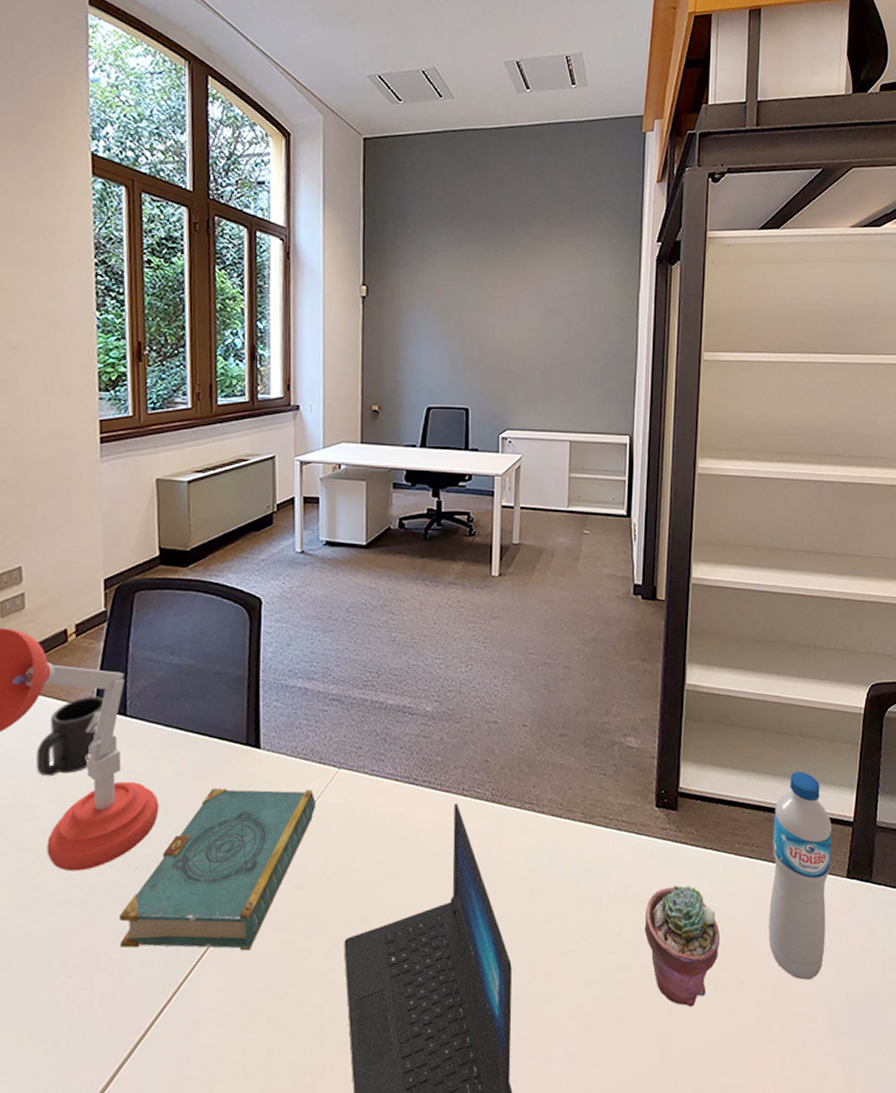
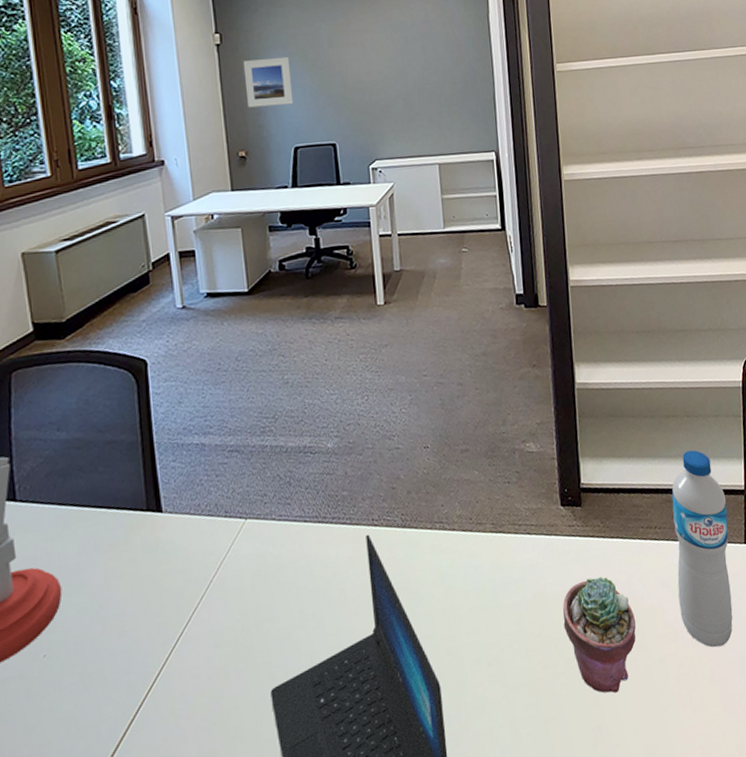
book: present [118,788,317,951] -> none [30,545,227,742]
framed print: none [385,315,432,364] -> present [243,56,294,108]

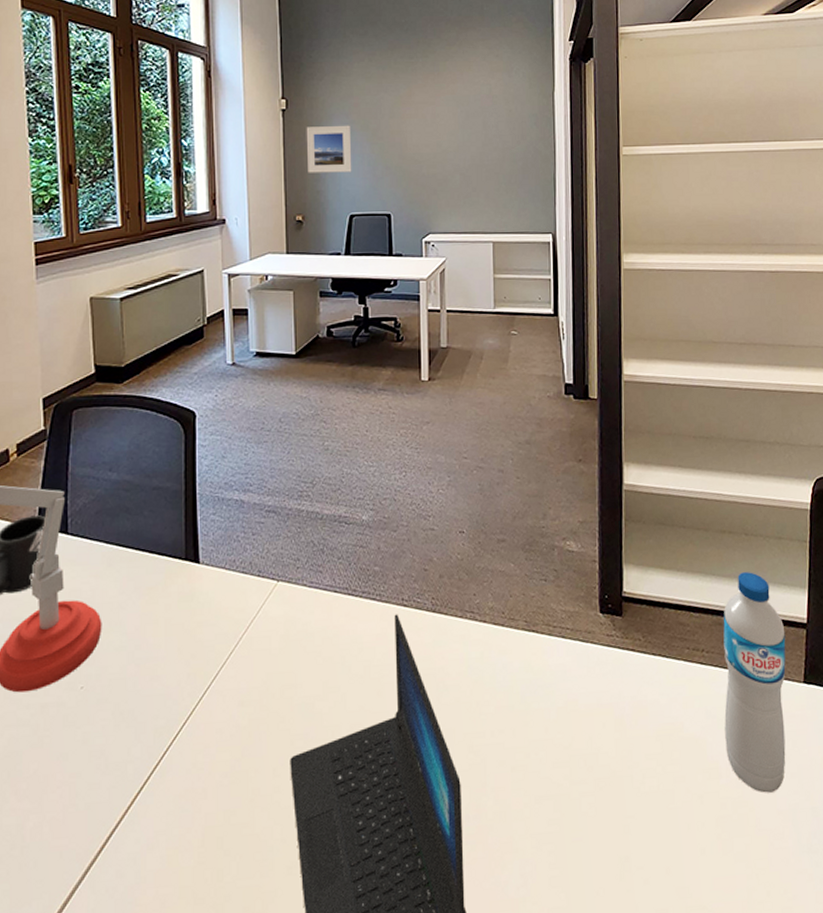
potted succulent: present [563,576,636,694] -> none [595,694,674,824]

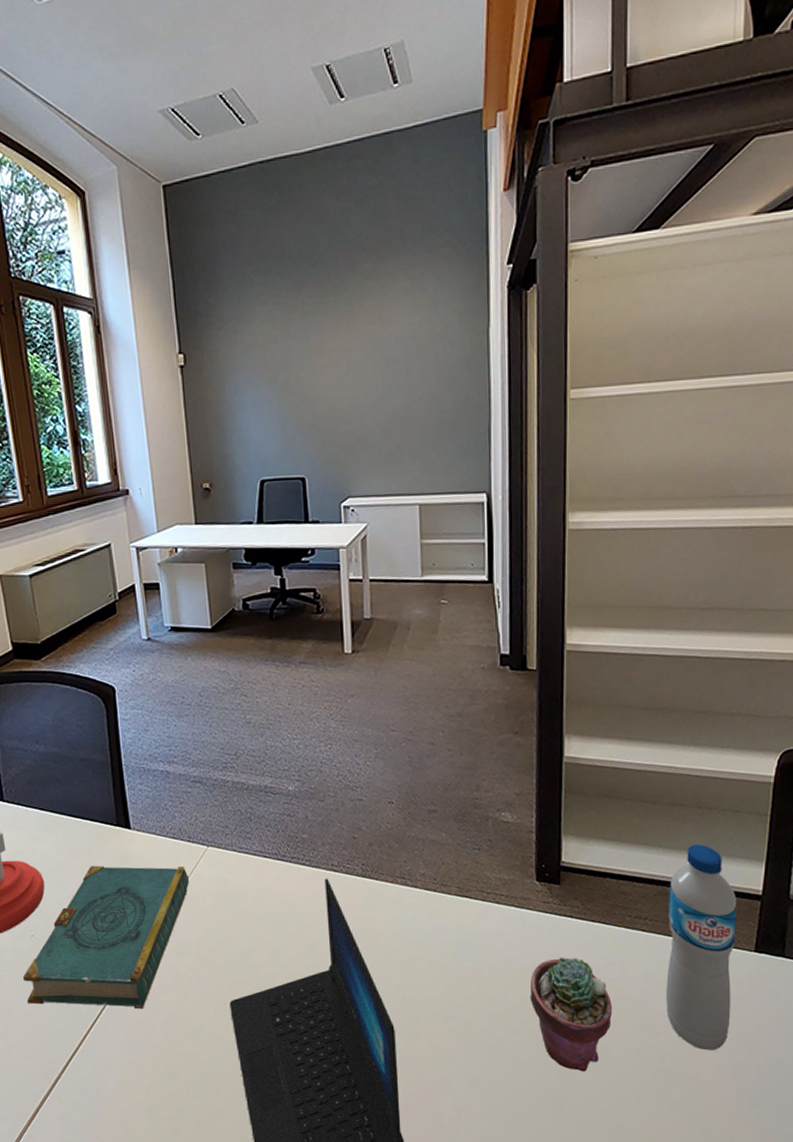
book: none [66,604,257,772] -> present [22,865,190,1010]
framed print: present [306,125,352,173] -> none [207,379,261,436]
potted succulent: none [595,694,674,824] -> present [530,957,612,1072]

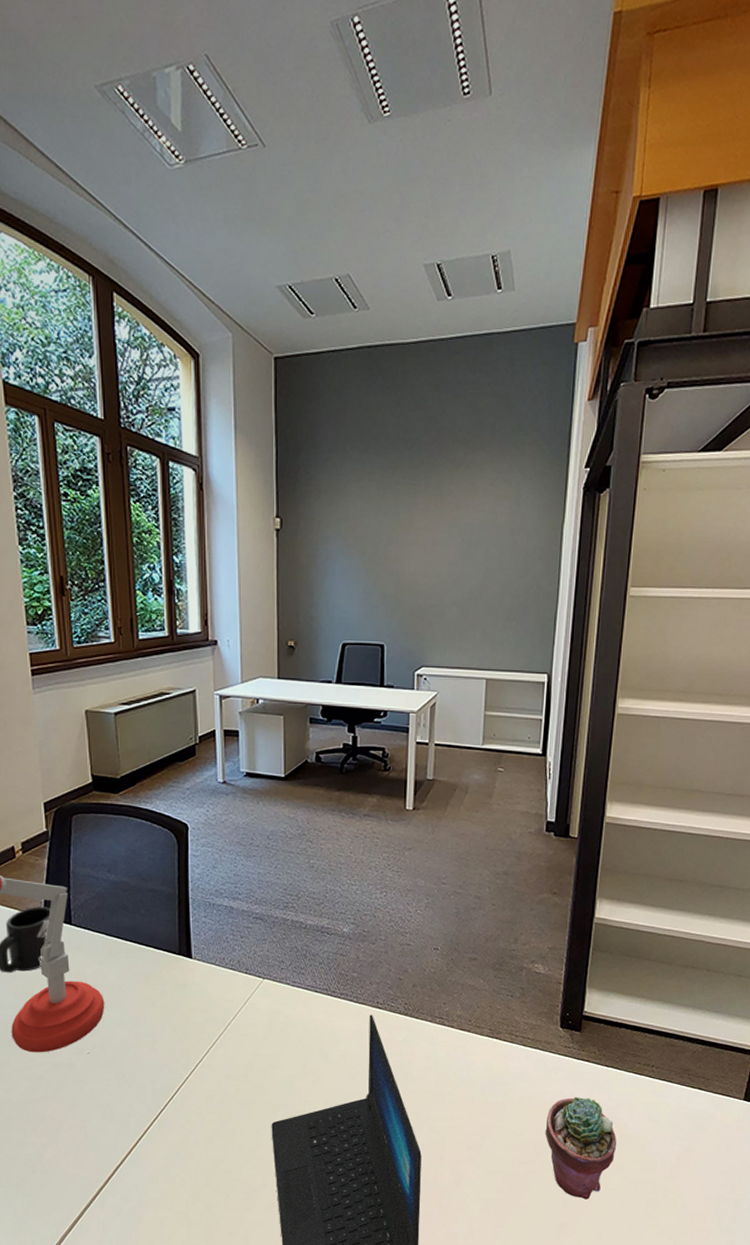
book: present [22,865,190,1010] -> none [75,990,244,1127]
water bottle: present [666,844,737,1050] -> none [663,1003,733,1185]

